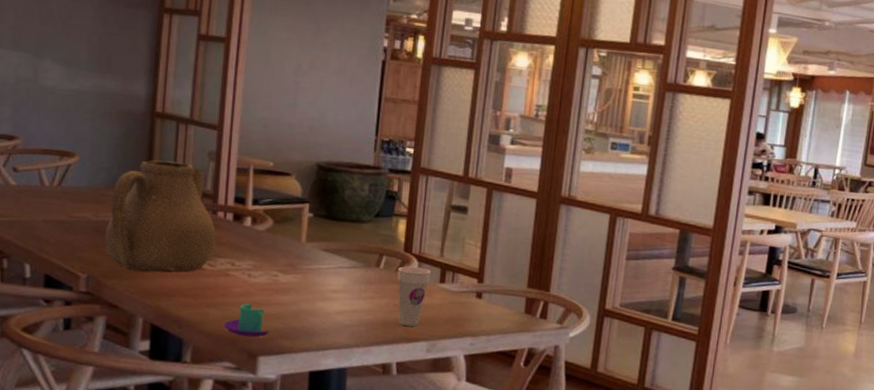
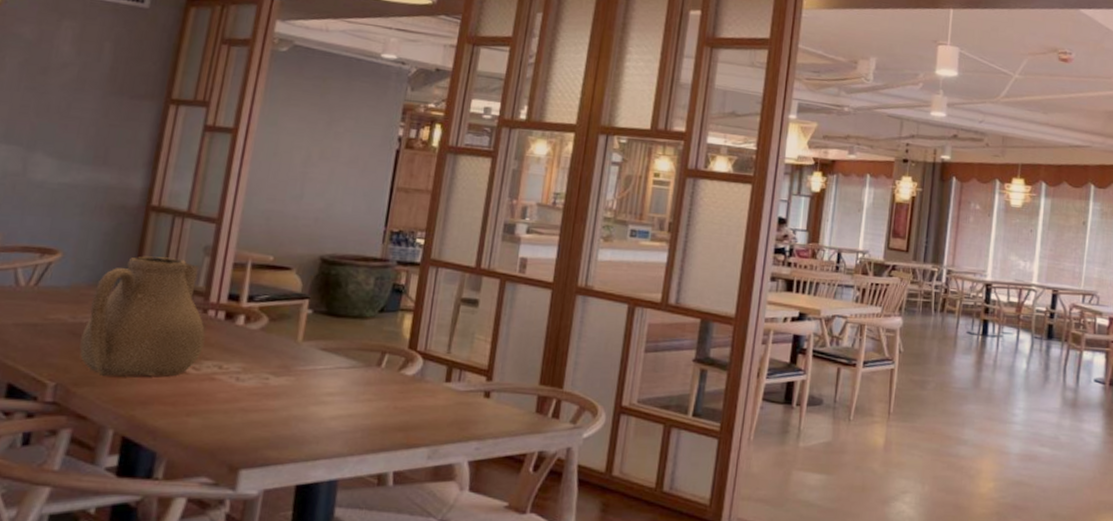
teacup: present [223,303,269,338] -> none [203,410,255,448]
cup: present [397,266,432,326] -> none [398,365,437,431]

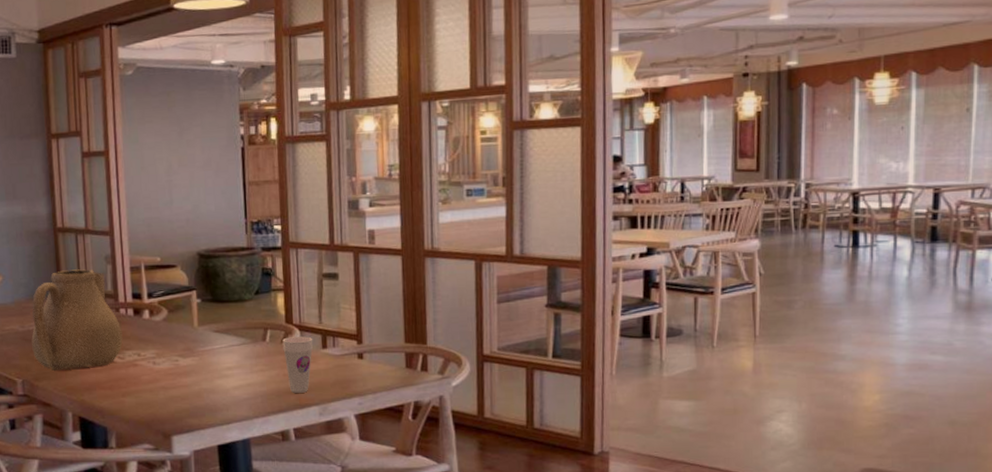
cup: none [398,365,437,431] -> present [282,336,313,393]

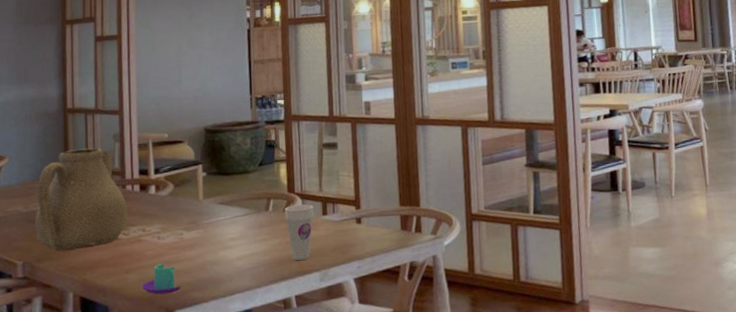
teacup: none [138,389,178,419] -> present [141,263,182,295]

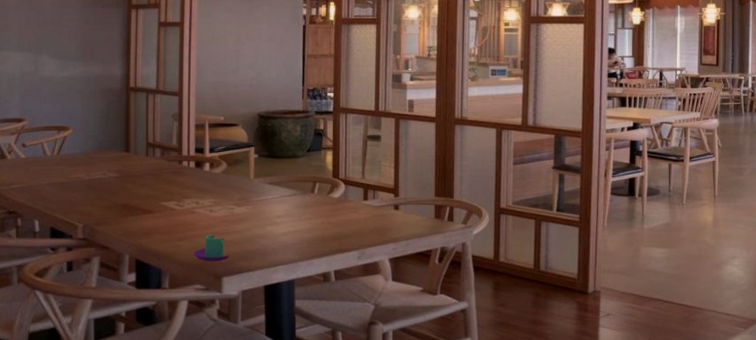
teapot: present [35,148,128,250] -> none [96,125,183,215]
cup: present [285,204,314,260] -> none [329,189,356,239]

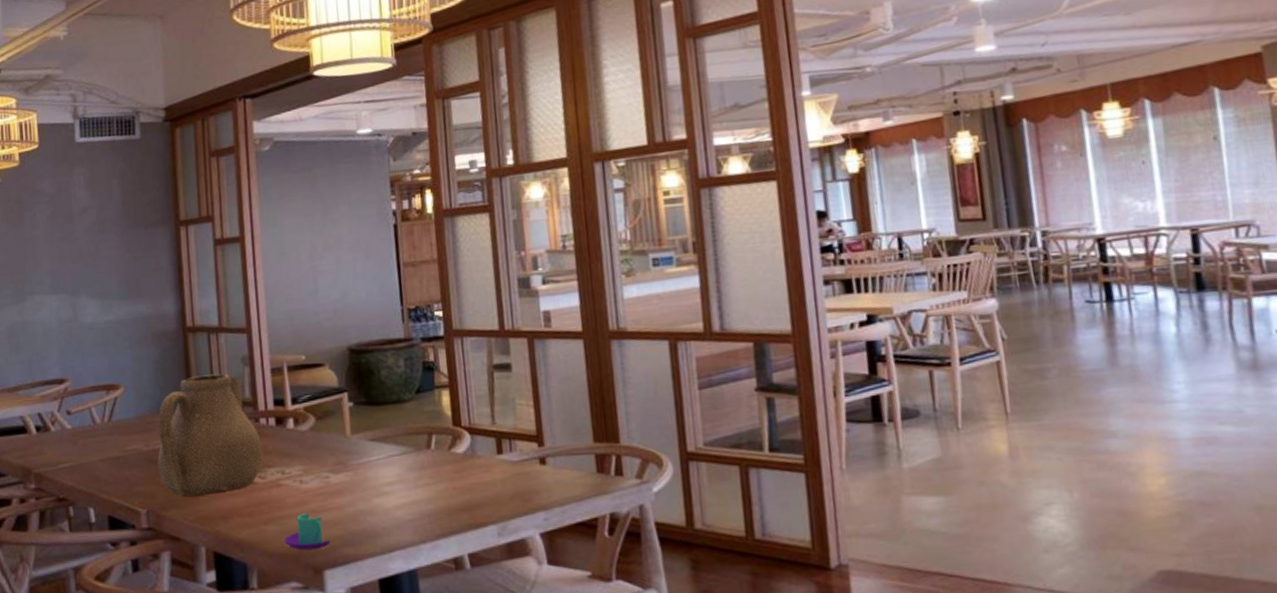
teapot: none [96,125,183,215] -> present [157,373,264,495]

